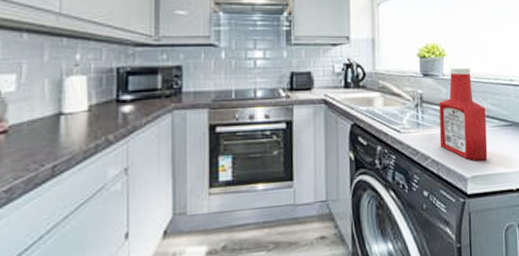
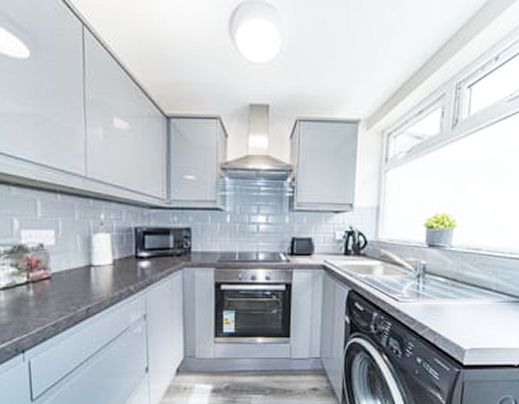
ketchup bottle: present [439,67,488,161] -> none [439,239,495,334]

